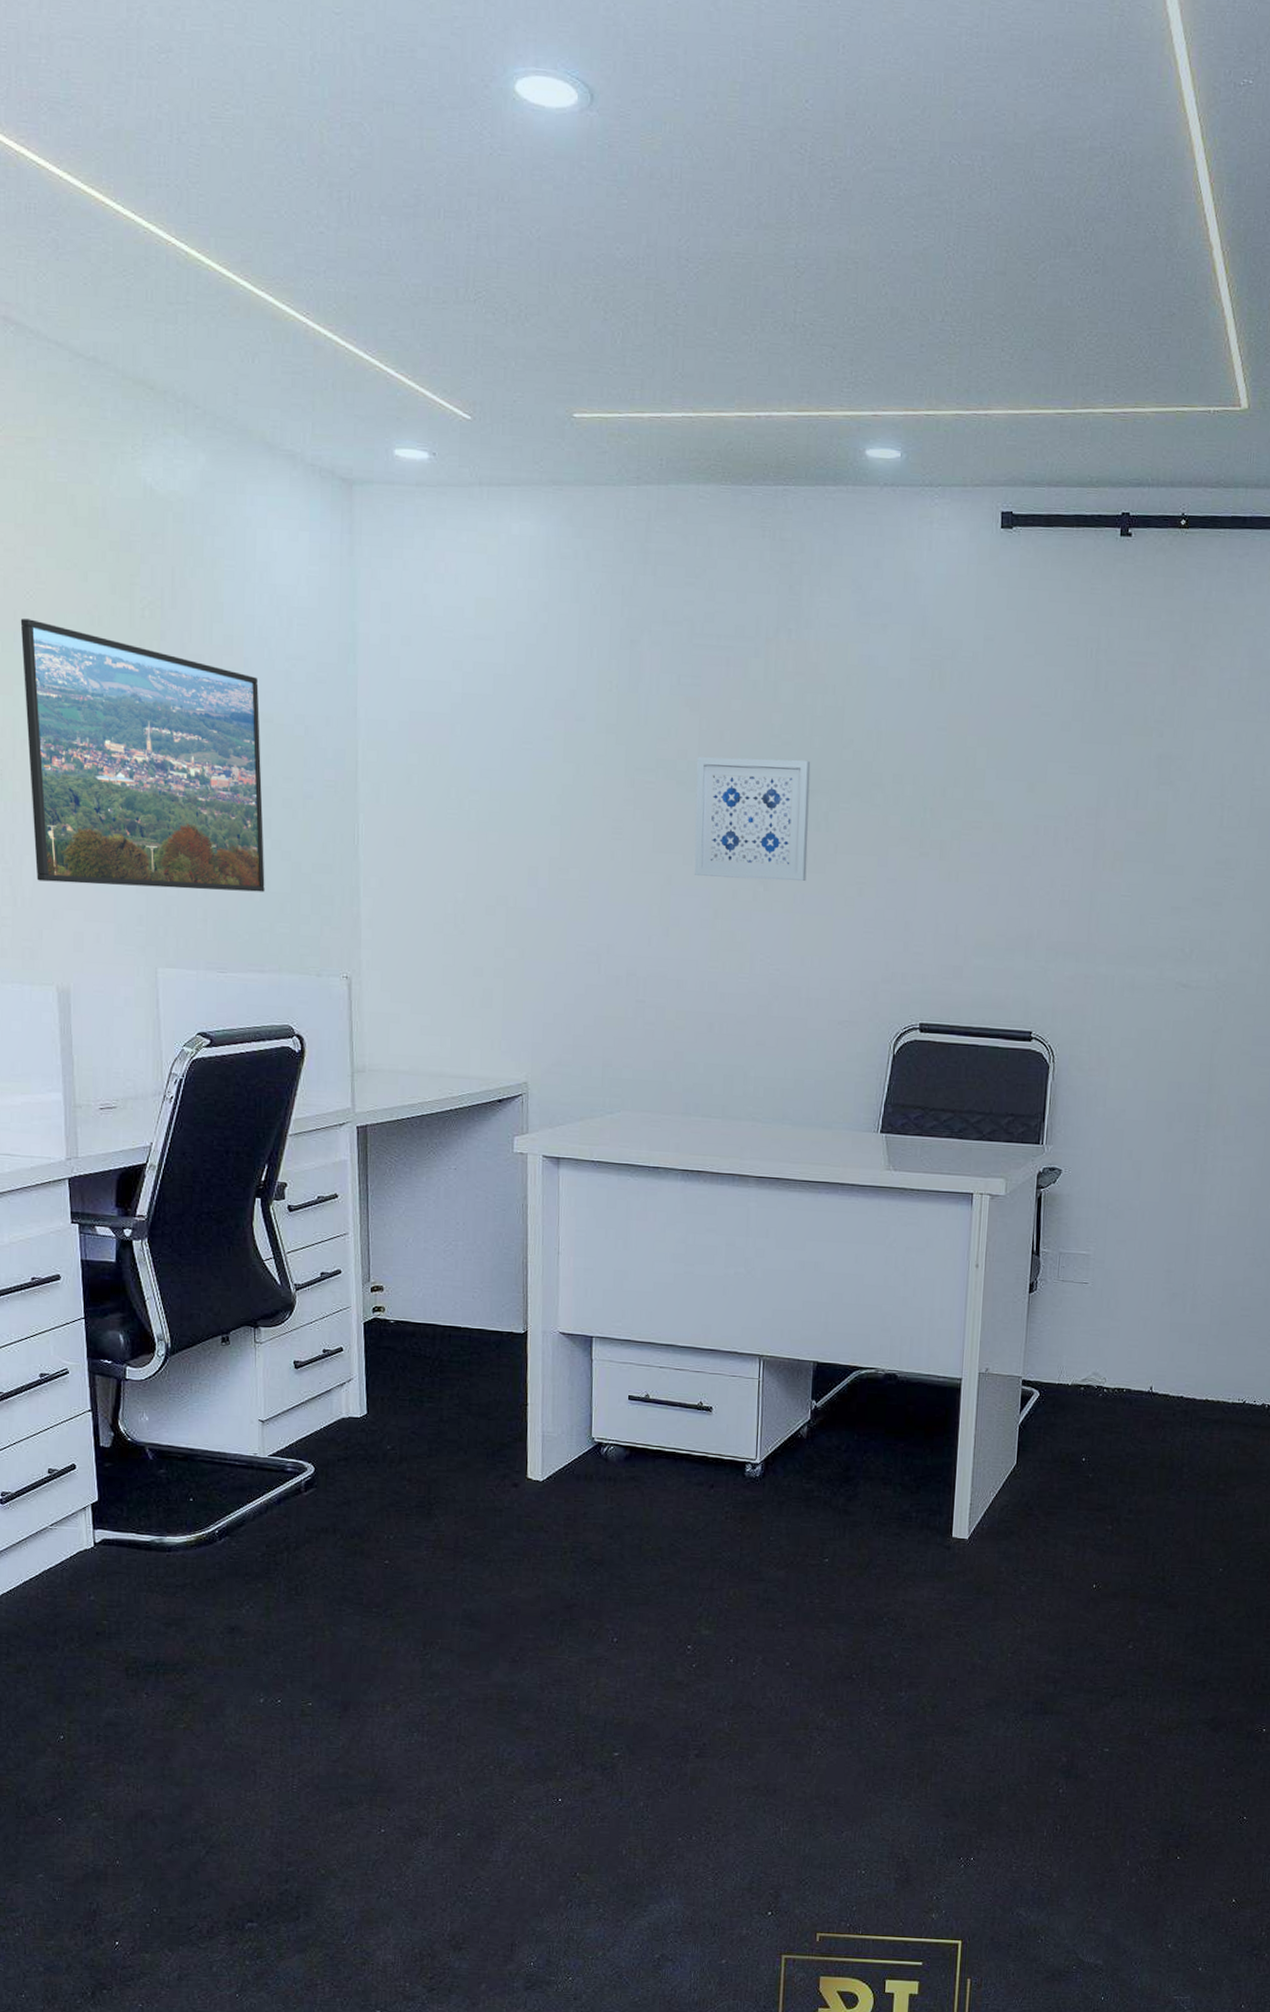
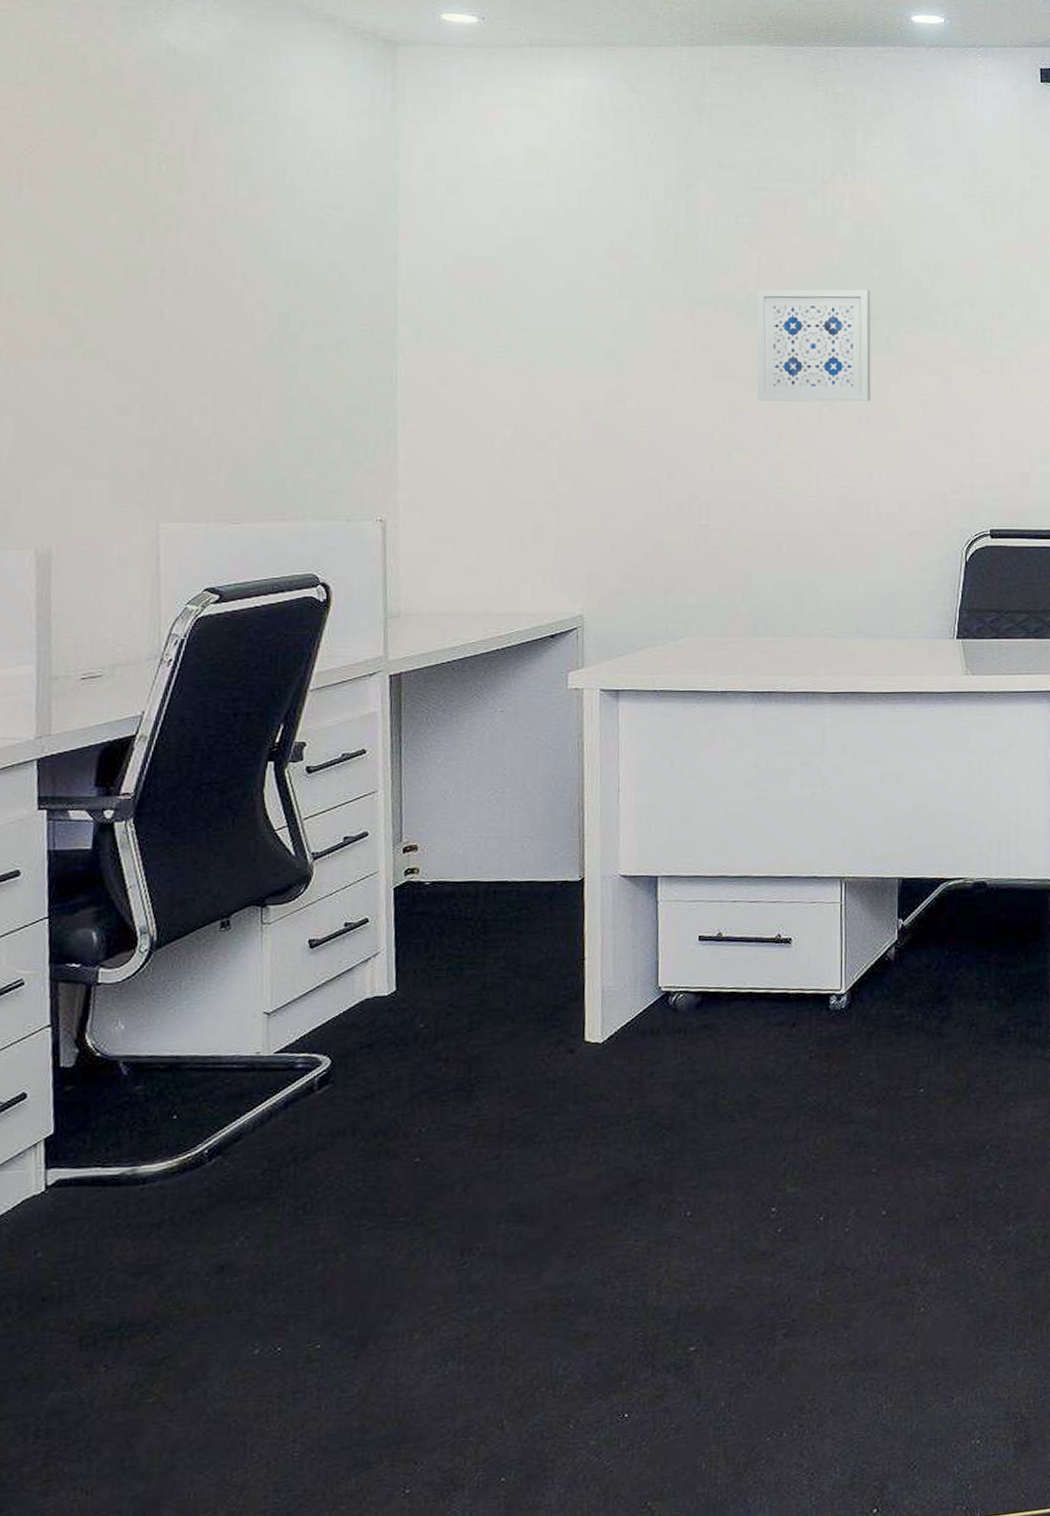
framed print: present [20,618,265,892] -> none [15,175,290,440]

